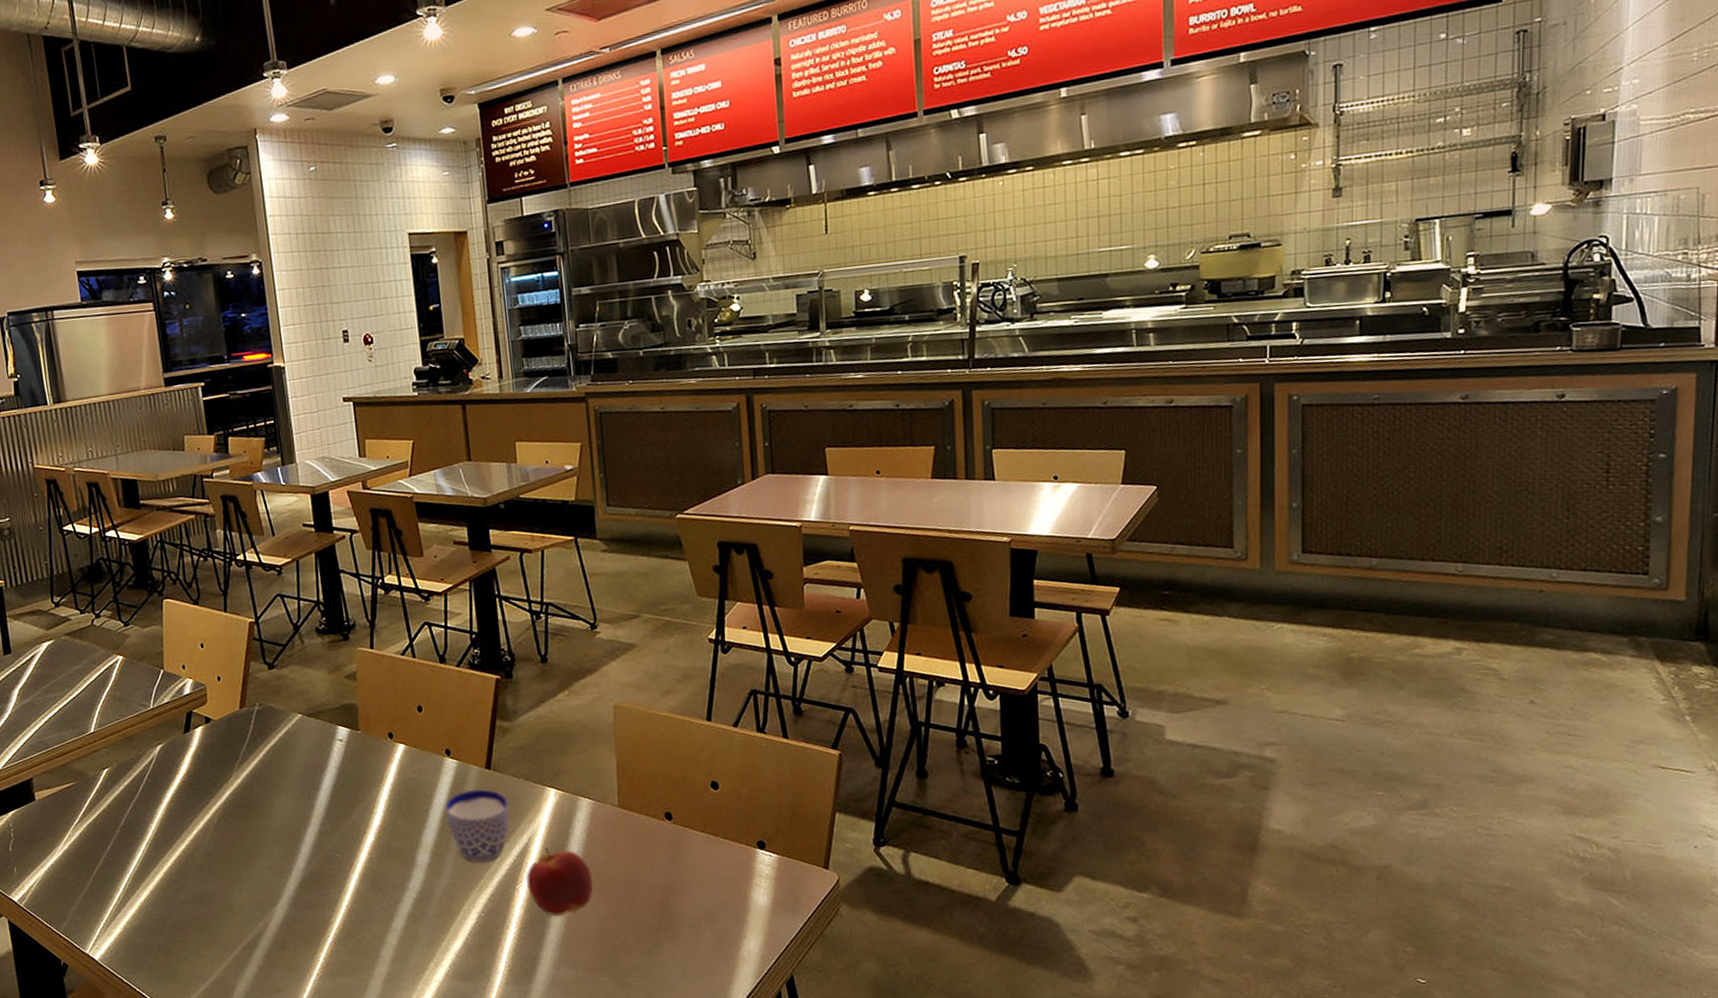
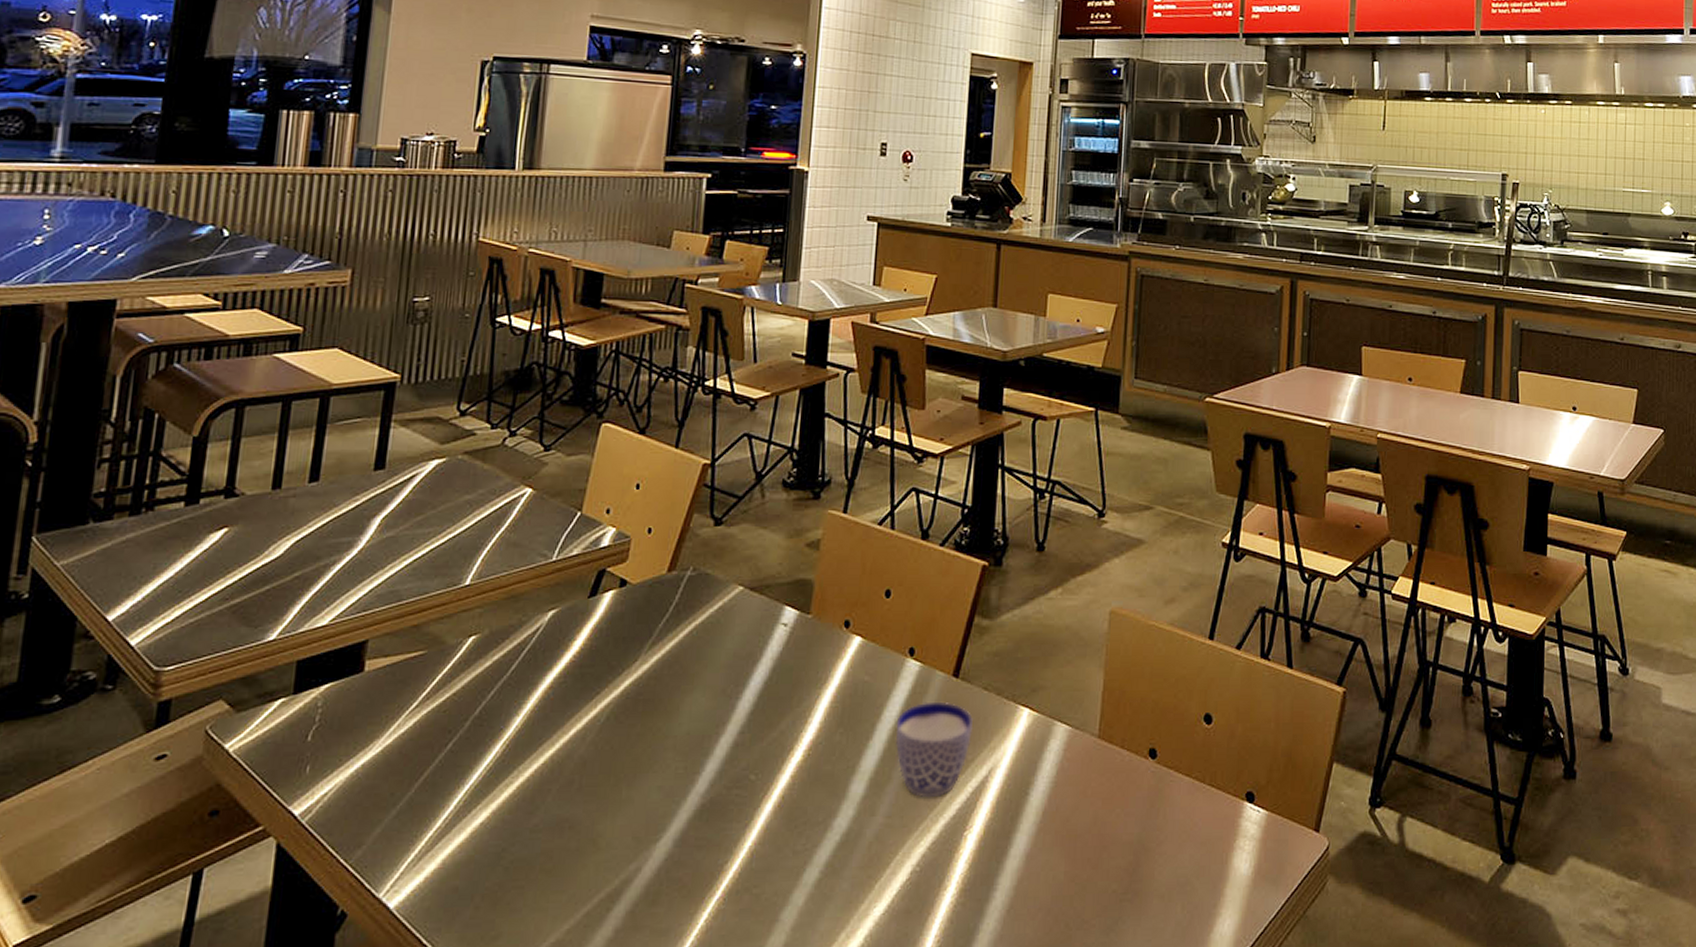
apple: present [525,848,593,917] -> none [977,784,1056,876]

